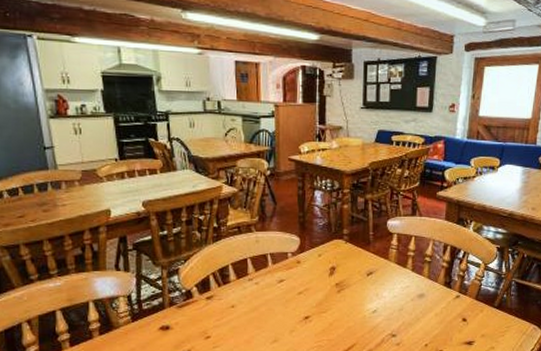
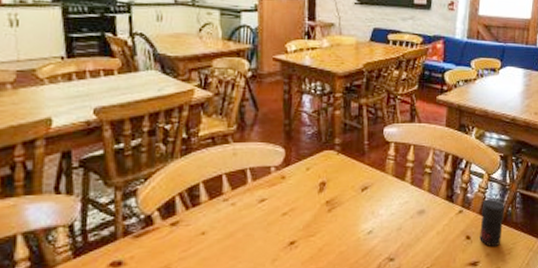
jar: none [475,286,500,329] -> present [480,199,504,247]

